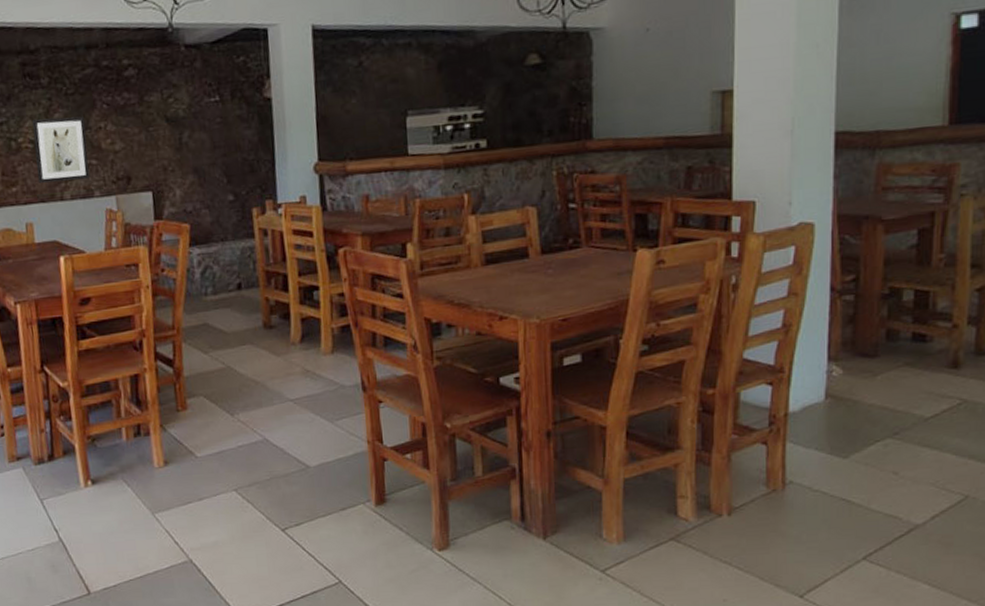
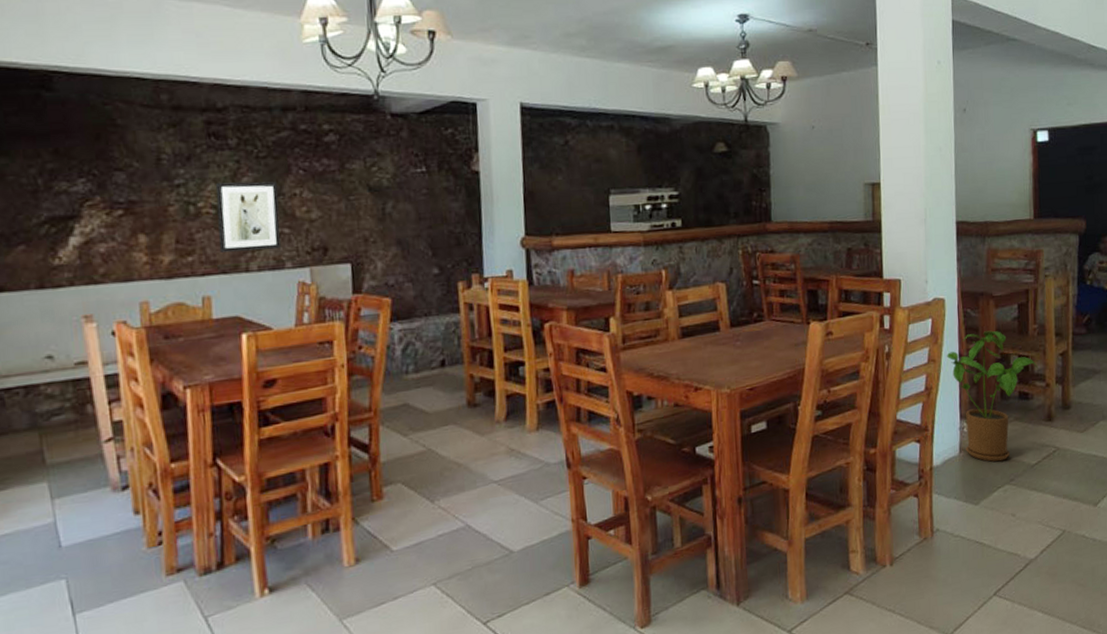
house plant: none [813,260,942,412] -> present [946,330,1038,462]

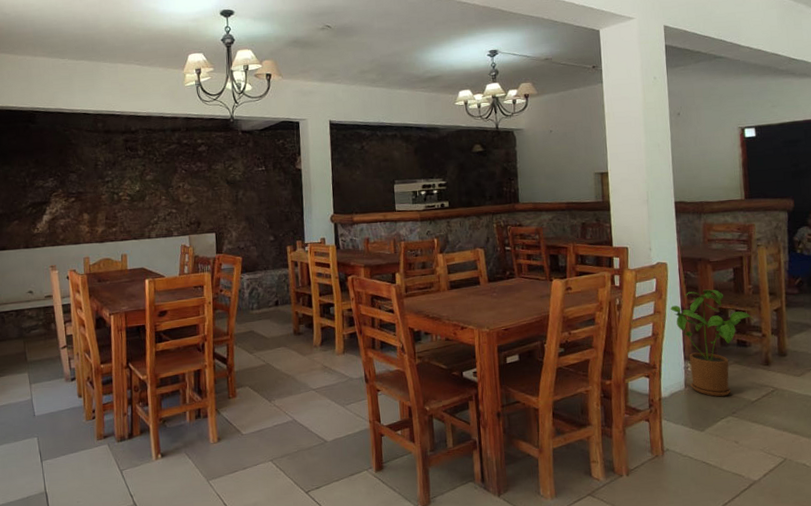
wall art: present [215,181,281,252] -> none [130,178,171,225]

